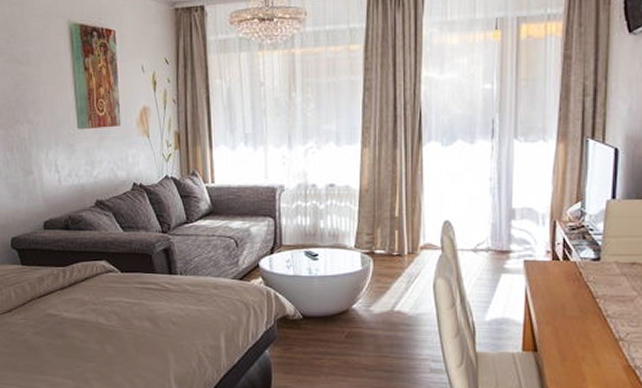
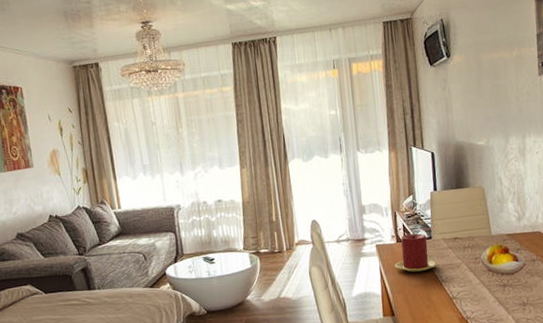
candle: none [546,251,603,300] -> present [395,233,437,272]

